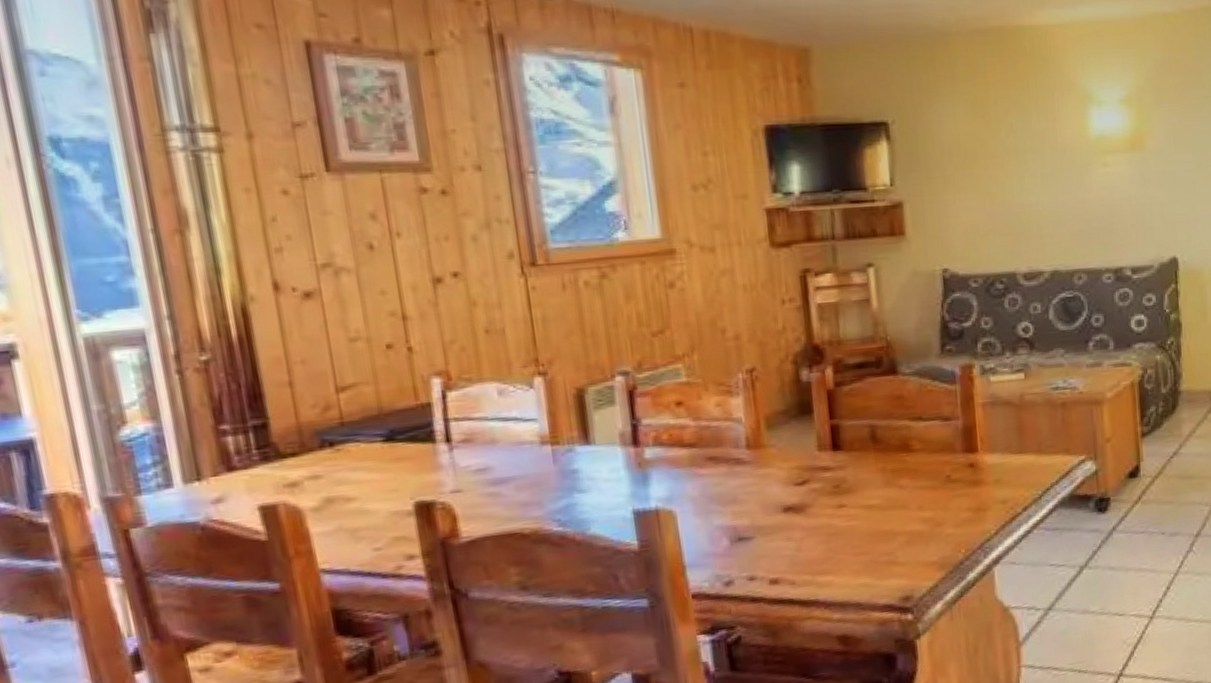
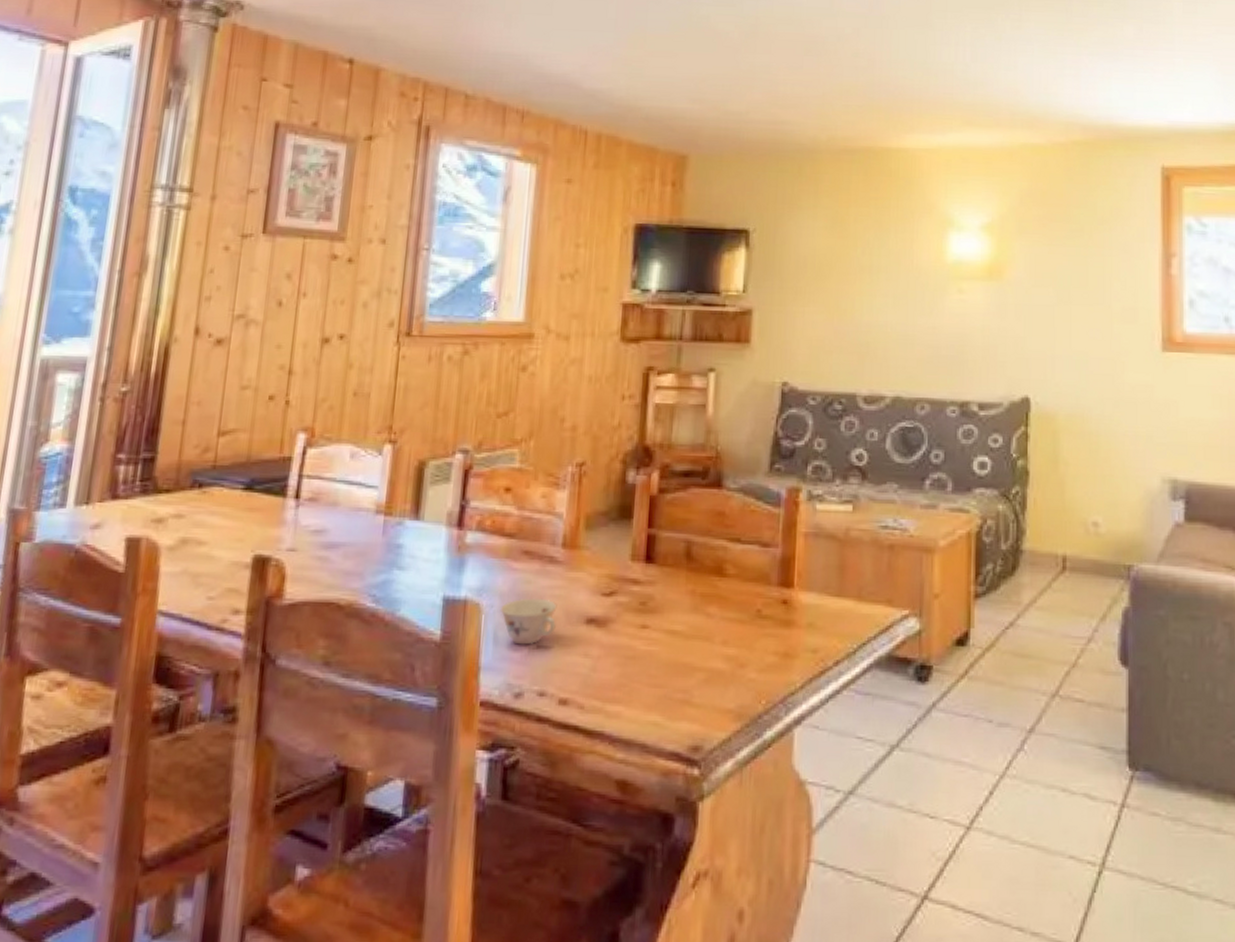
teacup: none [694,497,754,541] -> present [499,598,557,645]

